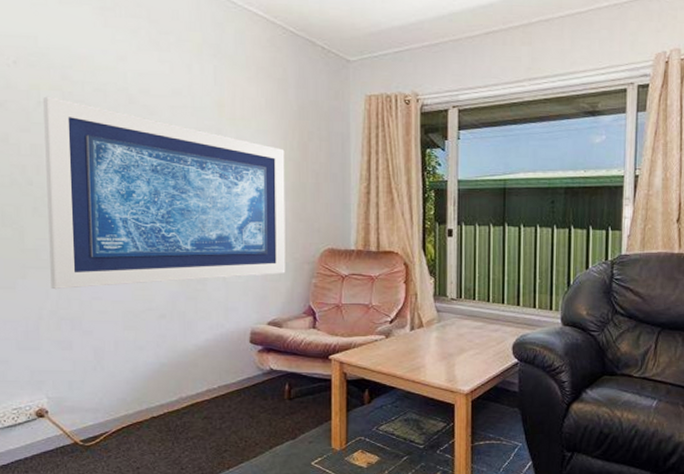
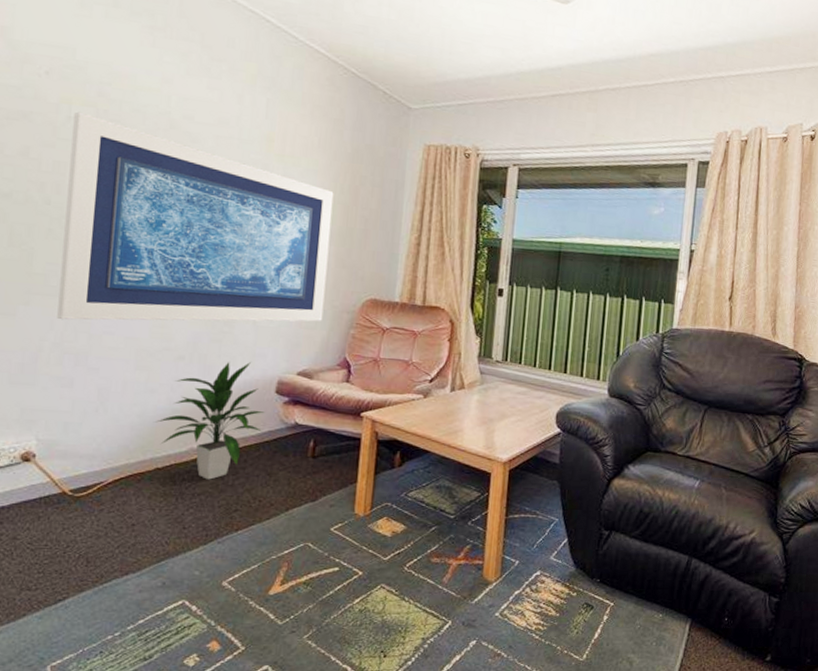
indoor plant: none [147,316,242,425] -> present [156,362,265,480]

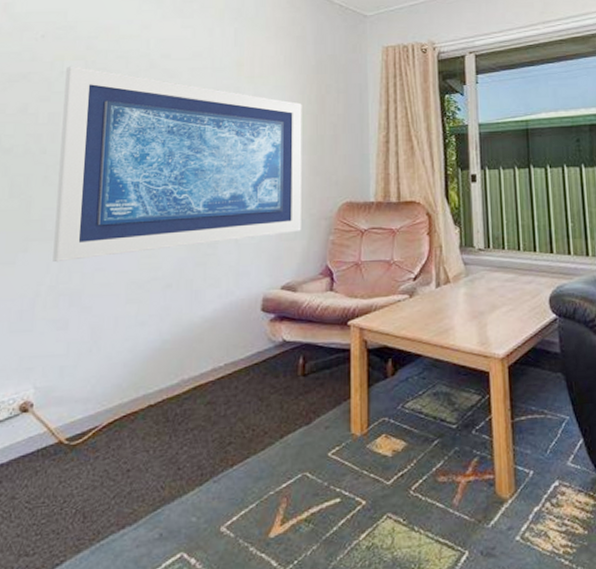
indoor plant: present [156,362,265,480] -> none [147,282,252,412]

